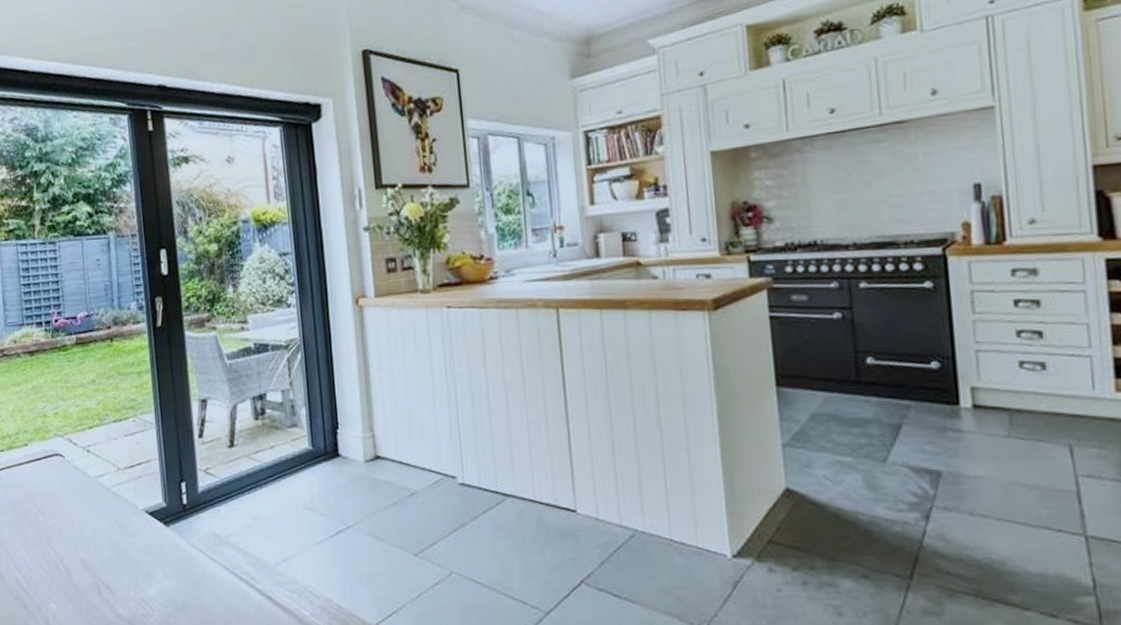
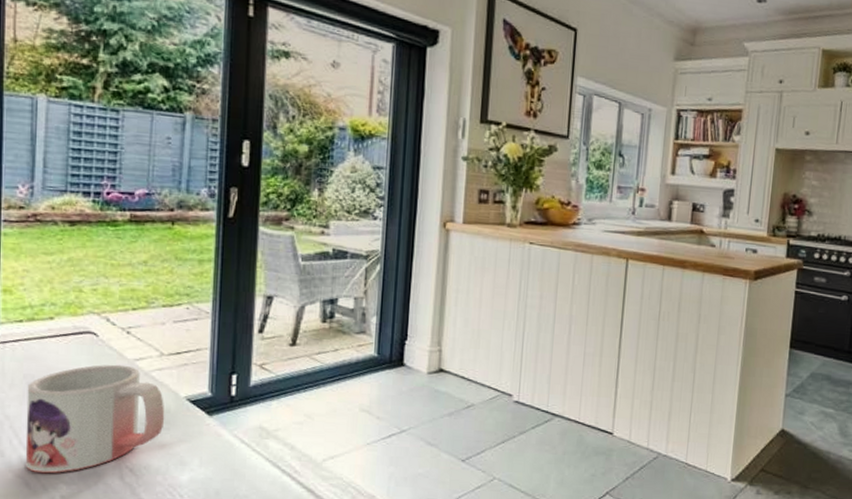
mug: none [14,483,129,595] -> present [25,364,165,474]

